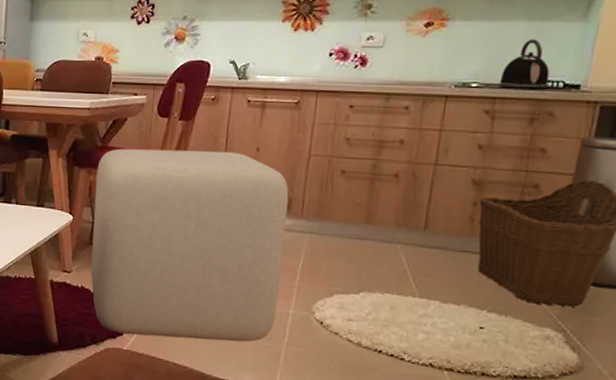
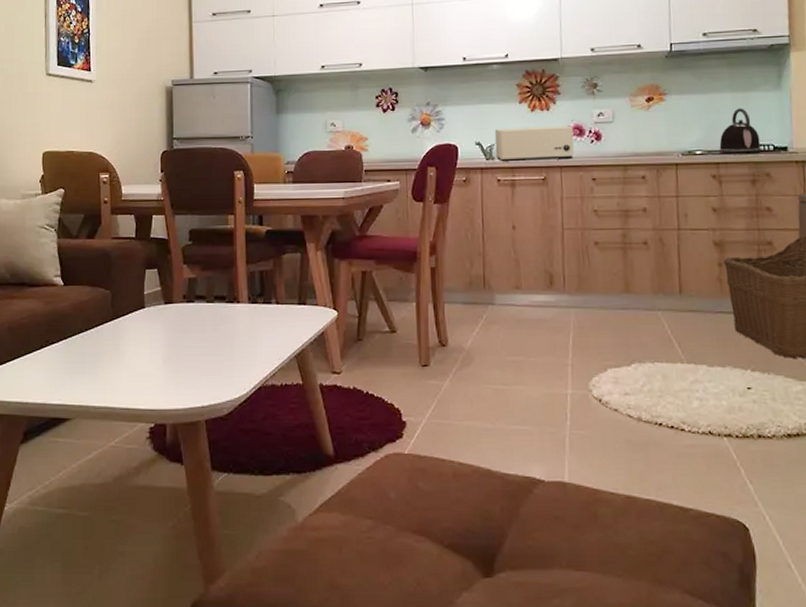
pouf: present [90,148,289,342] -> none [357,231,555,436]
toaster: none [249,47,337,84] -> present [494,126,575,162]

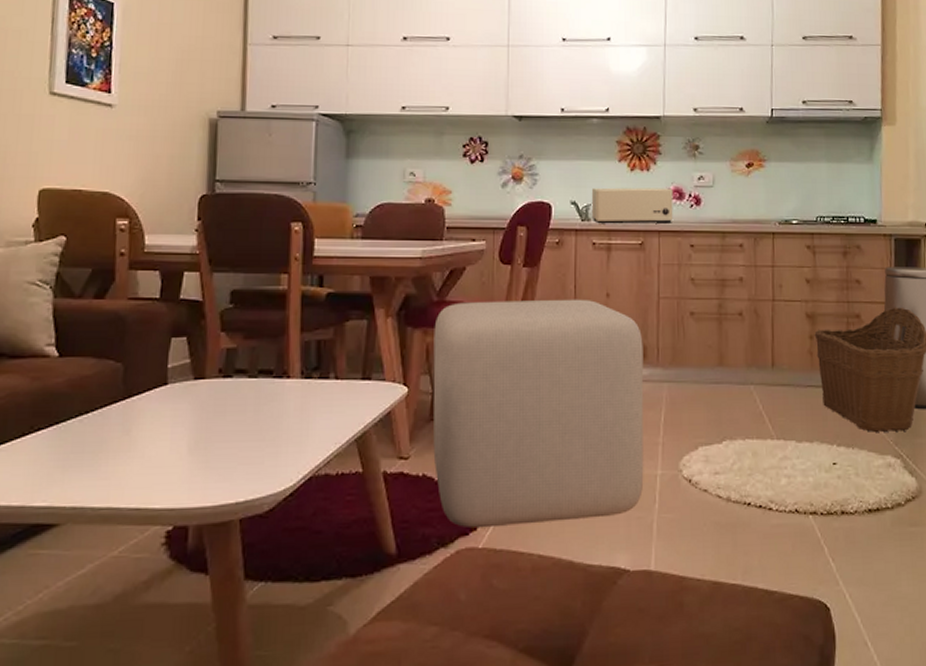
pouf: none [357,231,555,436] -> present [433,299,644,529]
kettle: present [718,108,762,156] -> none [813,178,854,226]

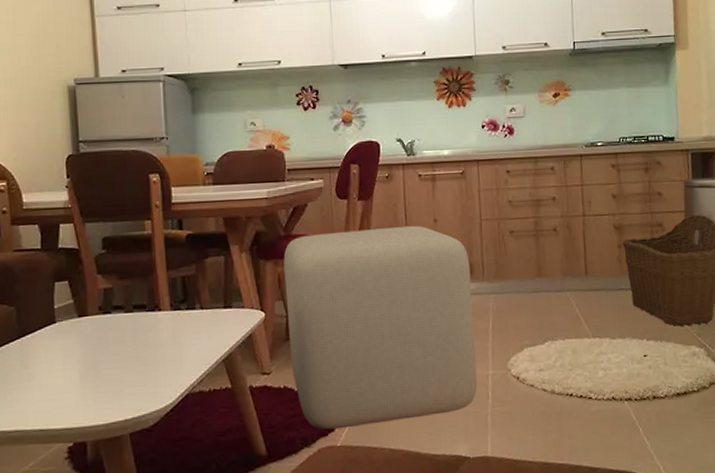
toaster: present [591,187,673,225] -> none [414,121,490,158]

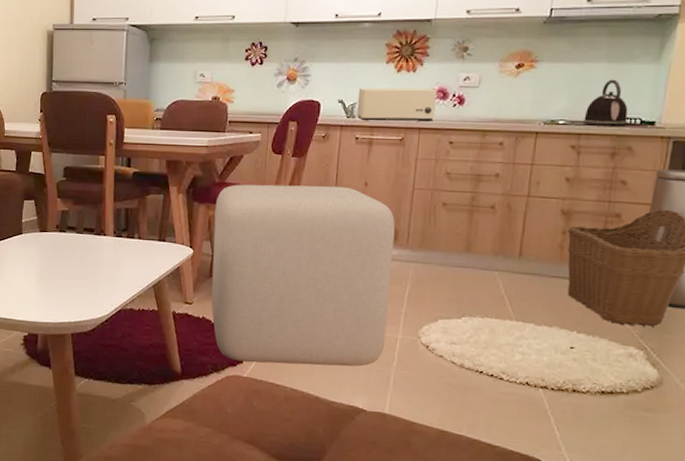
toaster: none [414,121,490,158] -> present [356,87,437,122]
kettle: none [616,102,653,146] -> present [582,79,628,128]

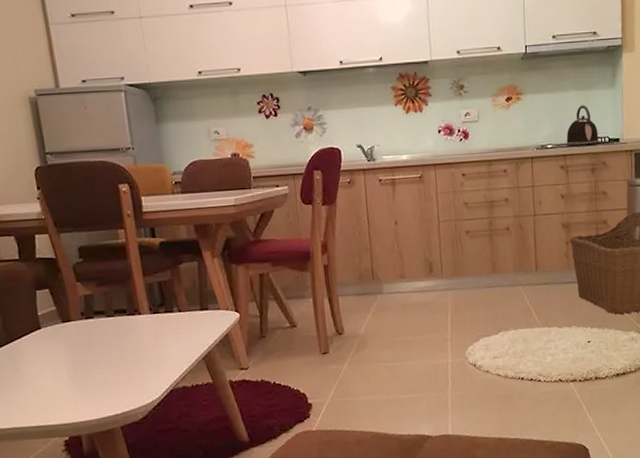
pouf: present [211,184,395,367] -> none [254,228,438,417]
toaster: present [356,87,437,122] -> none [373,126,446,163]

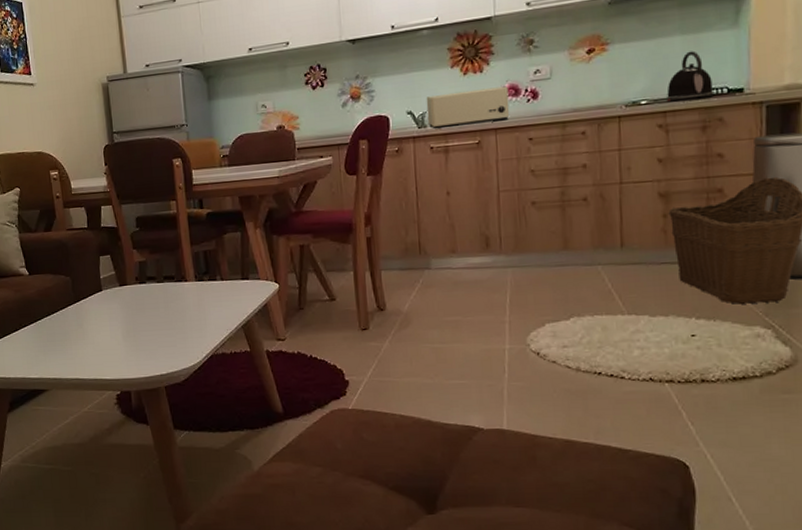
toaster: none [373,126,446,163] -> present [426,86,510,130]

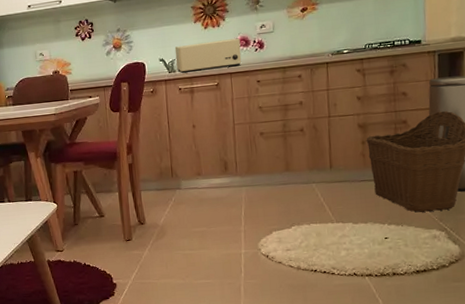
kettle: present [665,51,715,103] -> none [362,10,399,52]

